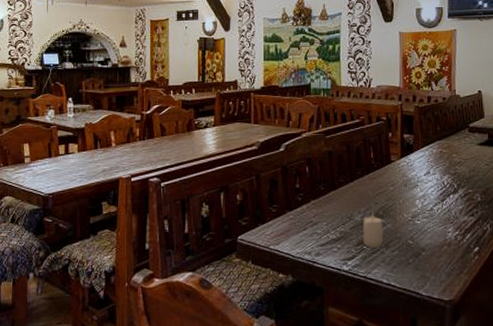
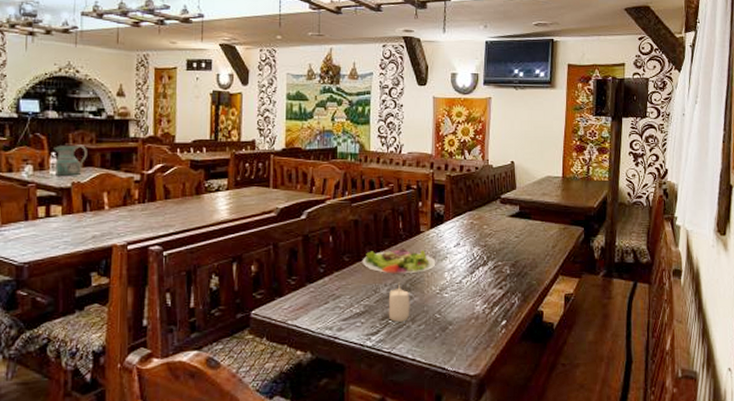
ceramic pitcher: none [70,90,97,118] -> present [54,145,87,176]
salad plate: none [336,178,407,202] -> present [362,249,436,274]

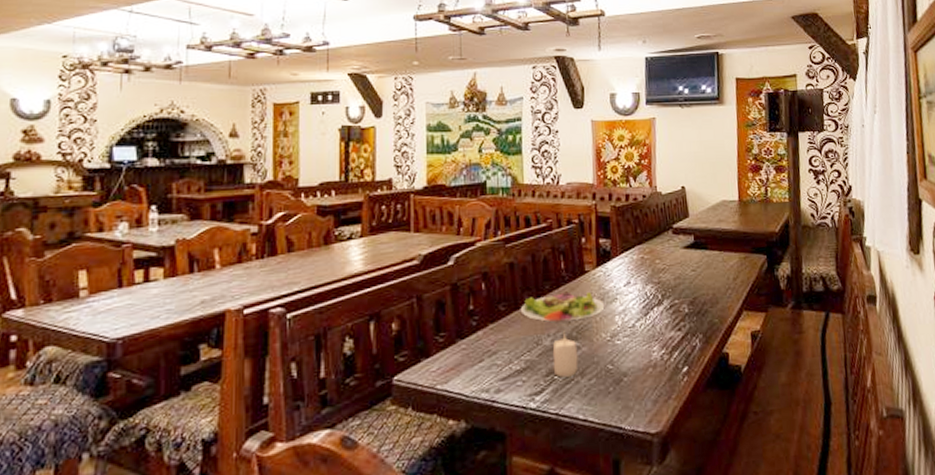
ceramic pitcher: present [54,145,87,176] -> none [154,195,194,233]

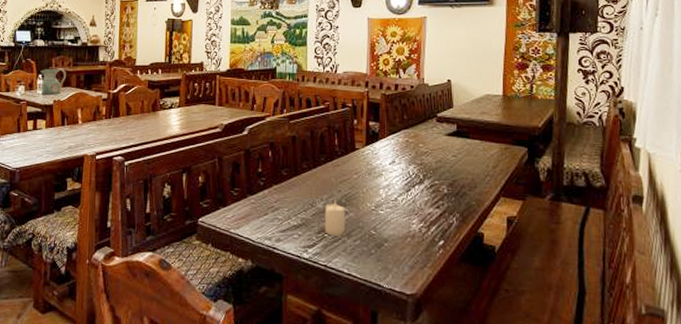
ceramic pitcher: none [154,195,194,233] -> present [40,68,66,95]
salad plate: present [520,291,605,323] -> none [299,165,371,190]

